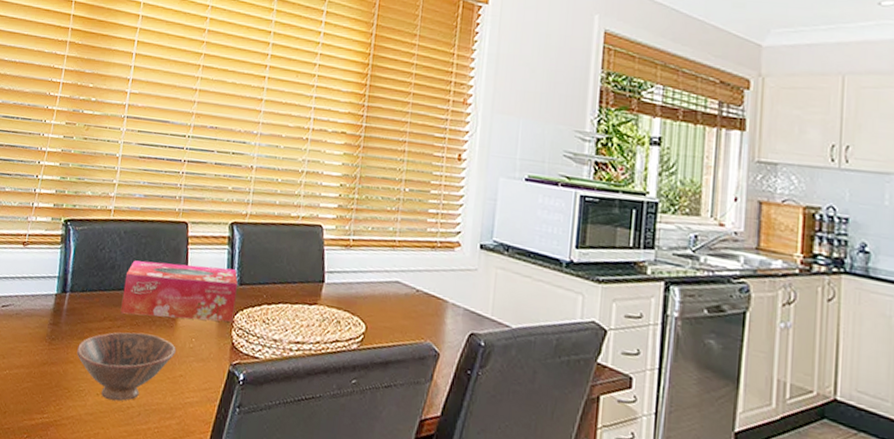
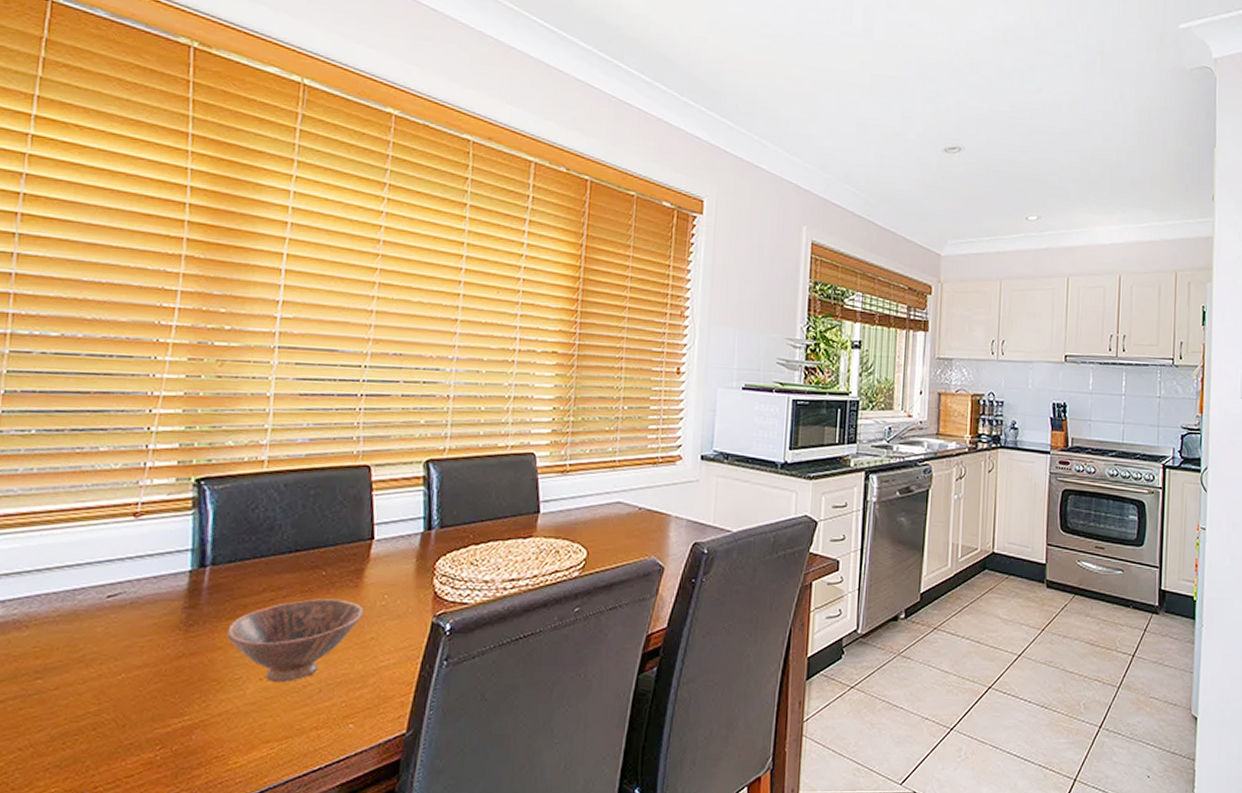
tissue box: present [120,260,238,322] -> none [286,511,438,580]

